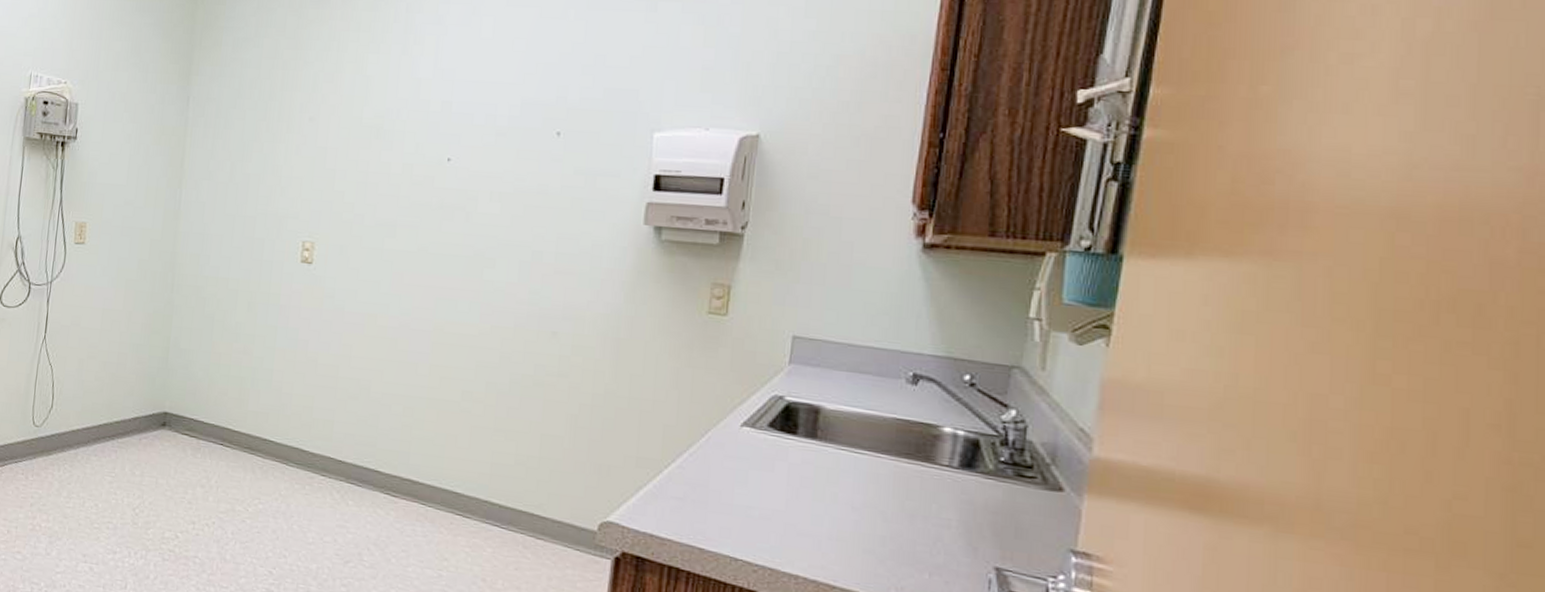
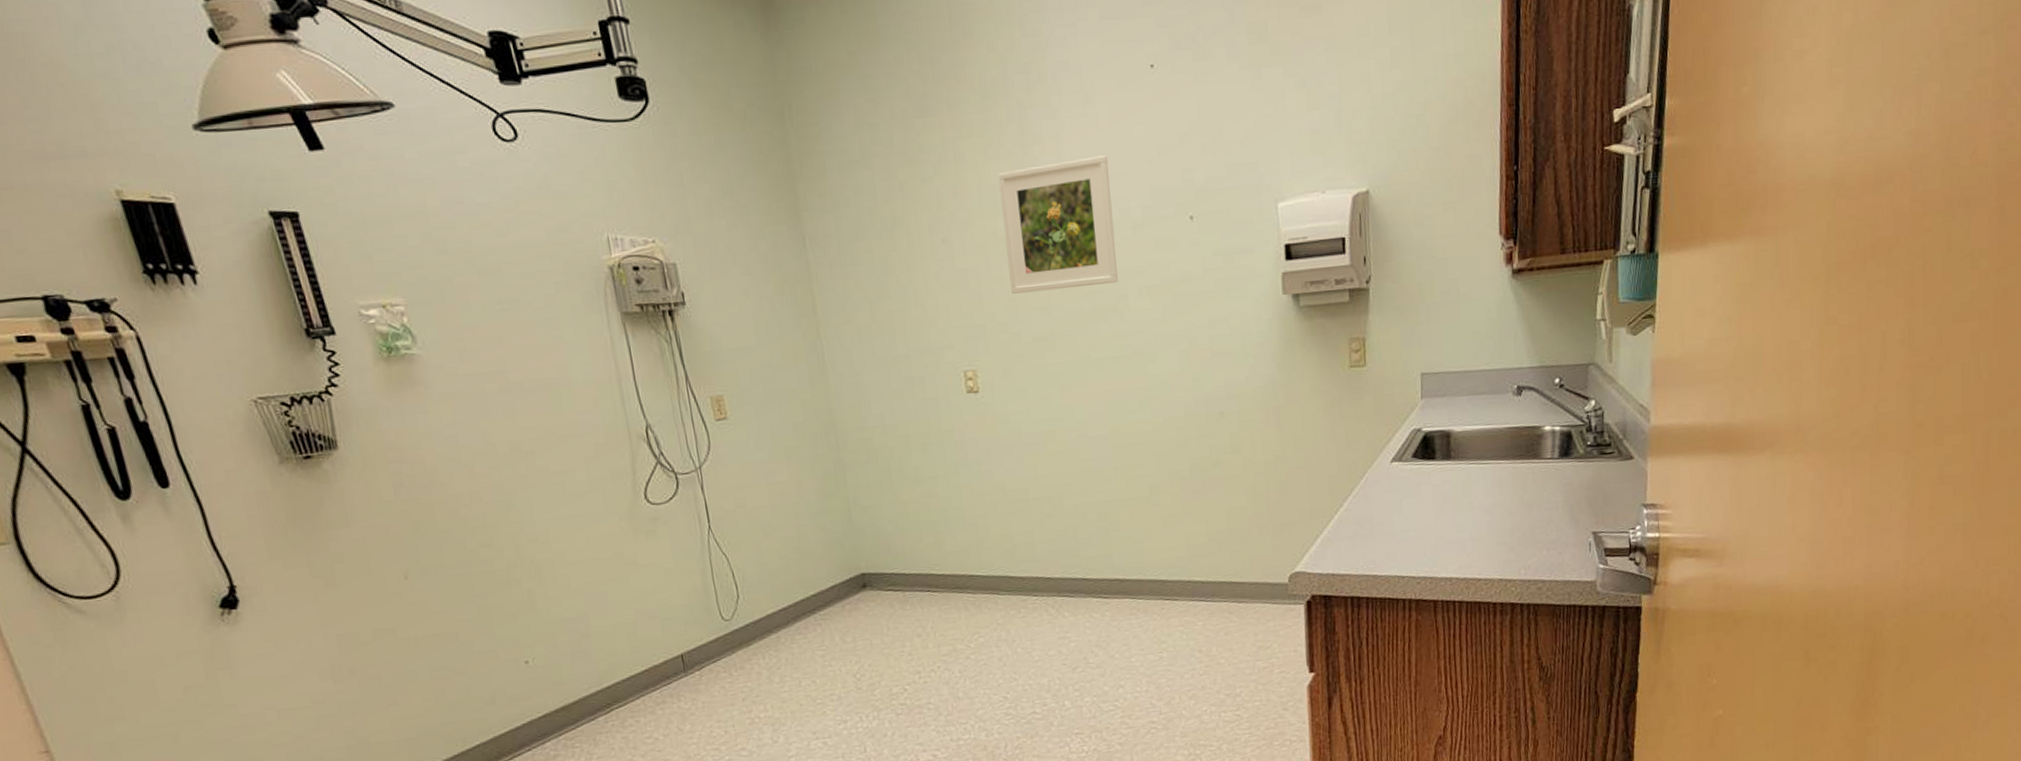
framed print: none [364,63,484,184] -> present [998,155,1118,294]

